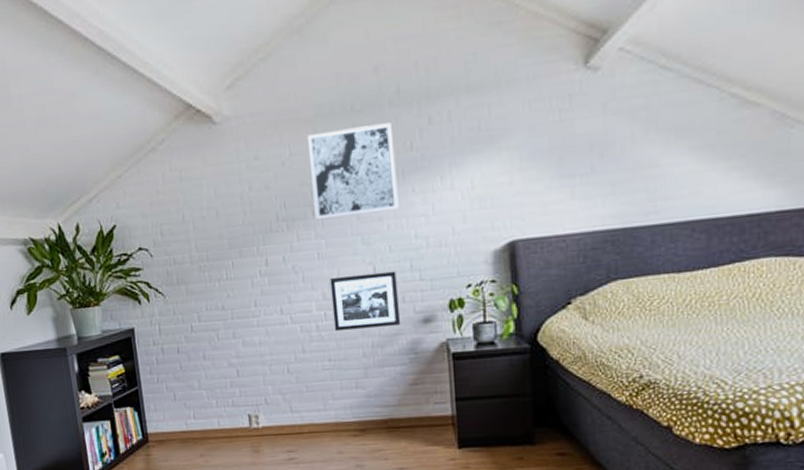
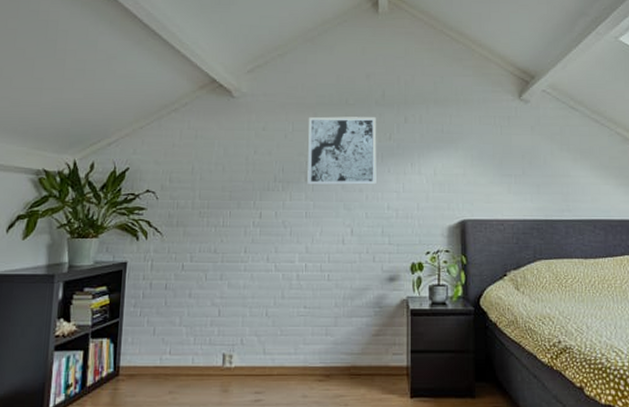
picture frame: present [330,271,401,332] -> none [312,234,370,282]

